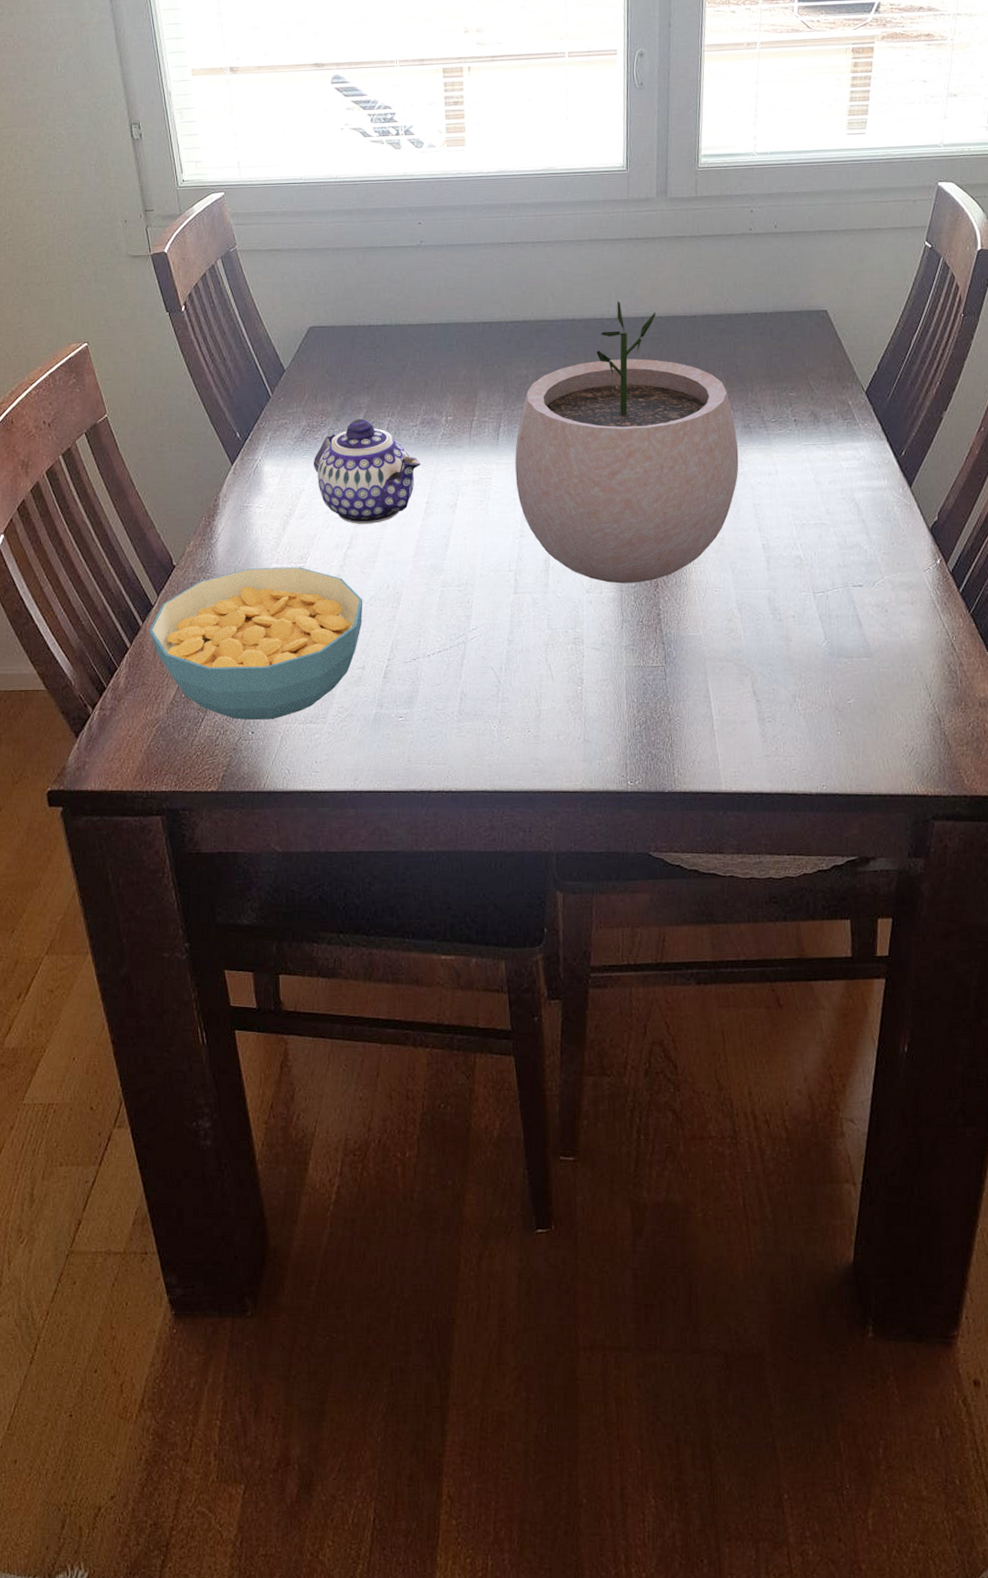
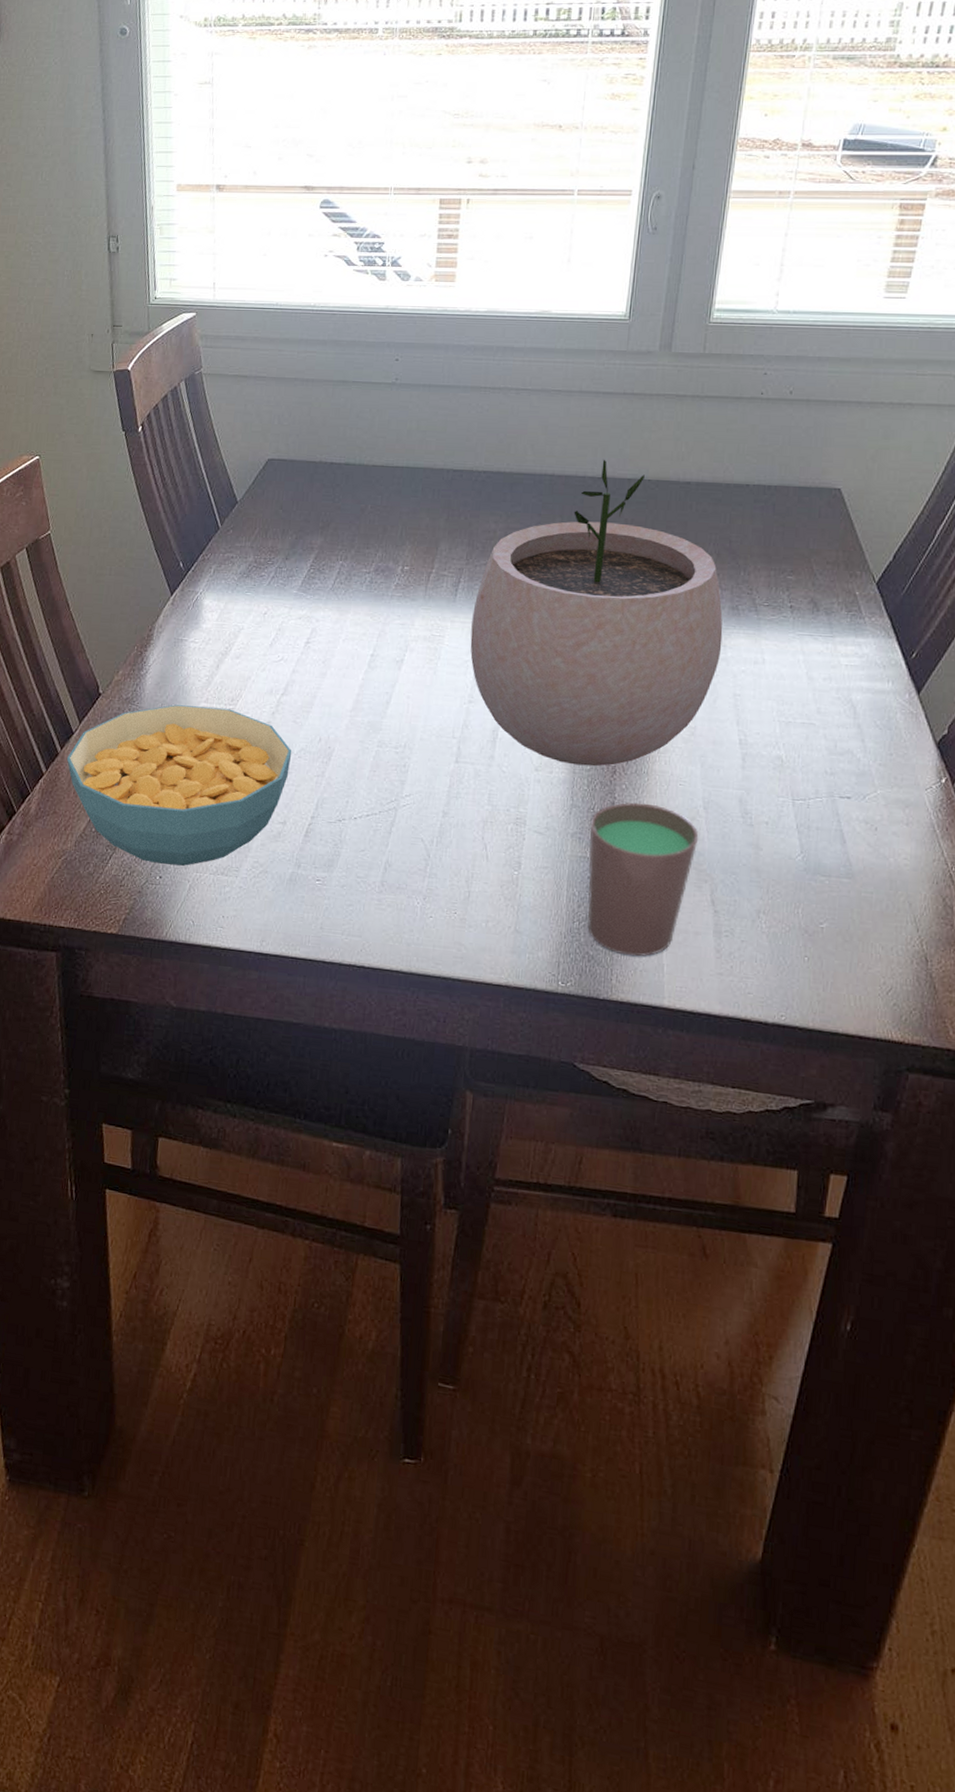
teapot: present [313,418,422,525] -> none [255,559,371,672]
cup: none [640,611,737,750] -> present [587,802,699,957]

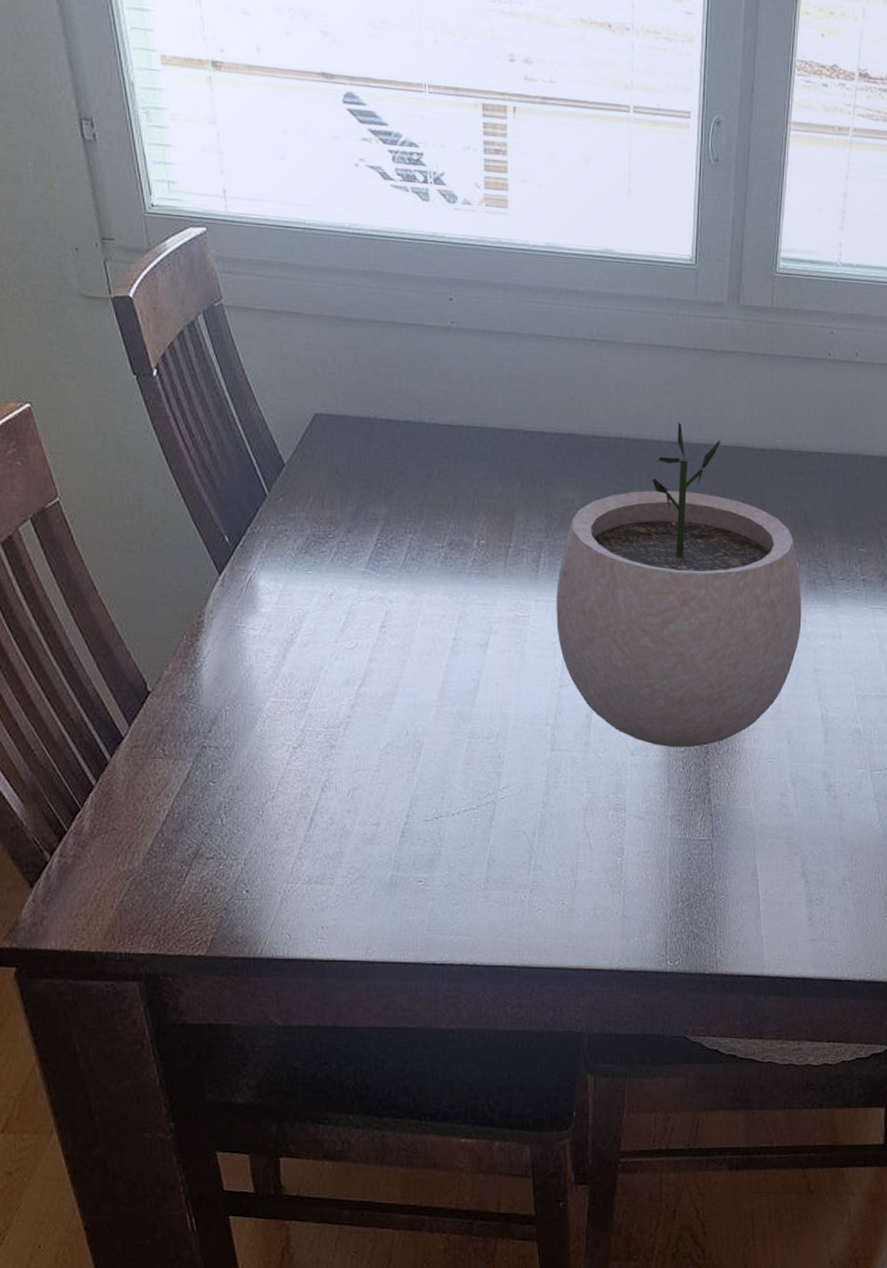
cereal bowl: present [66,704,292,866] -> none [119,701,378,877]
cup: present [587,802,699,957] -> none [687,781,789,931]

